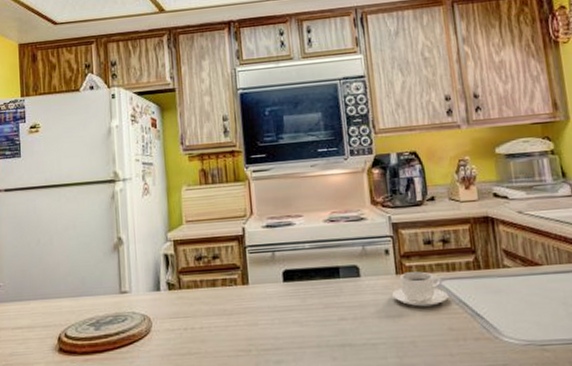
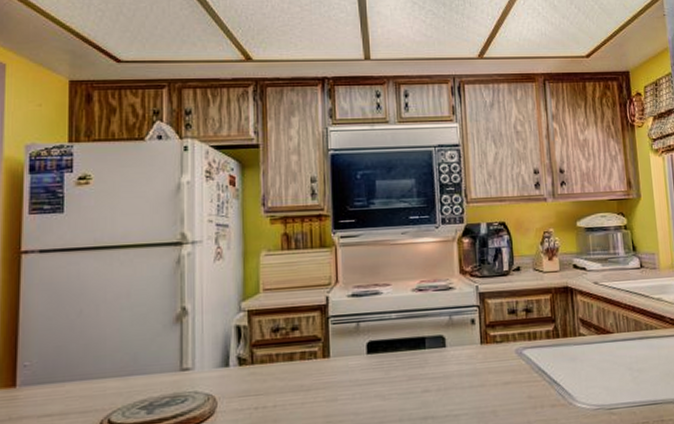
coffee cup: present [392,271,449,307] -> none [476,341,529,376]

